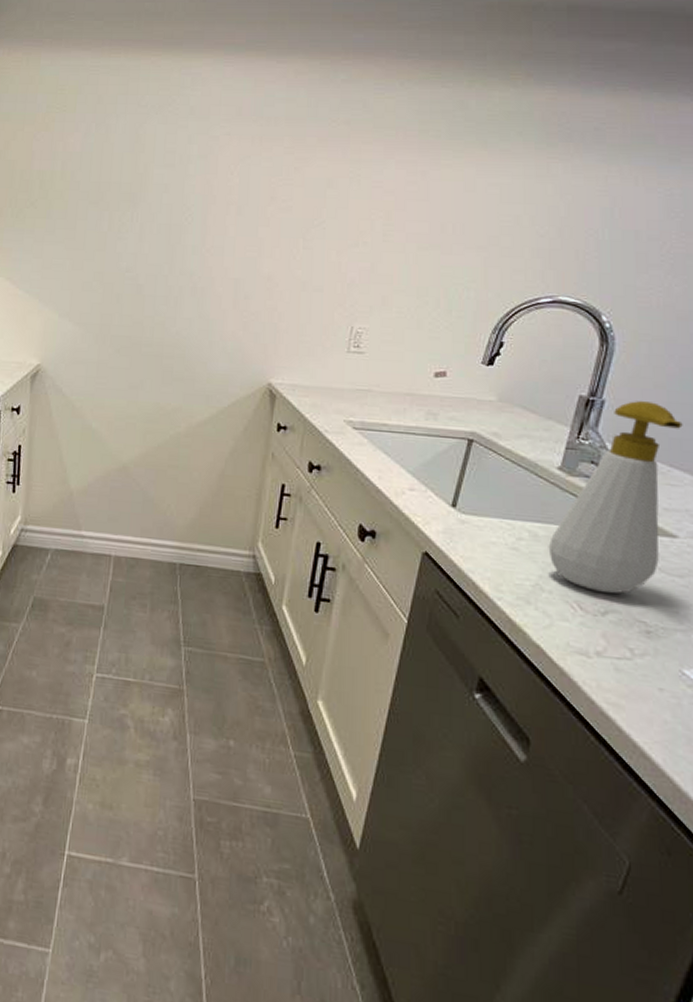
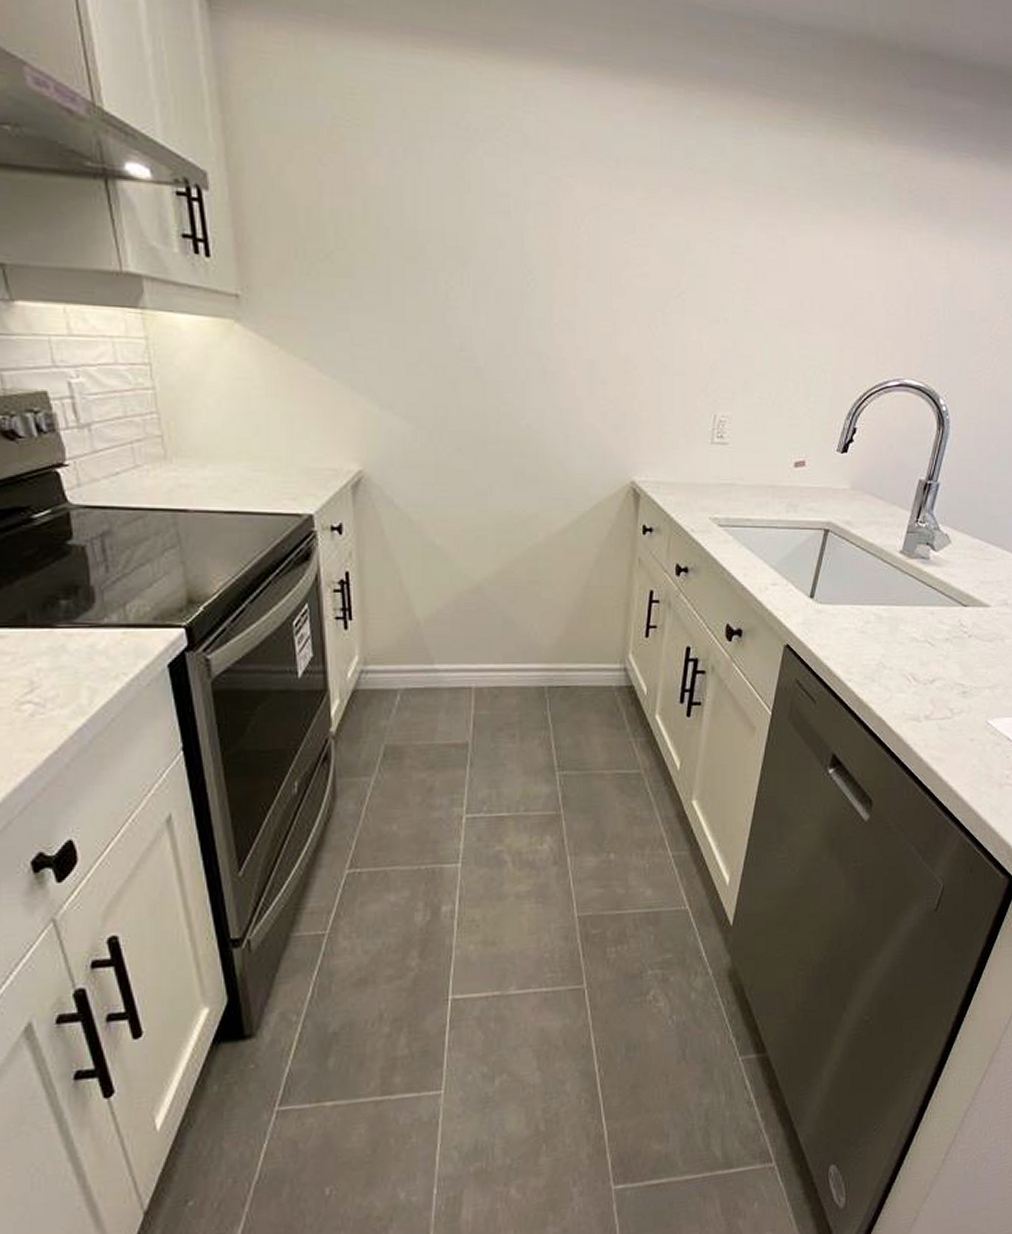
soap bottle: present [548,401,683,594] -> none [890,483,999,664]

